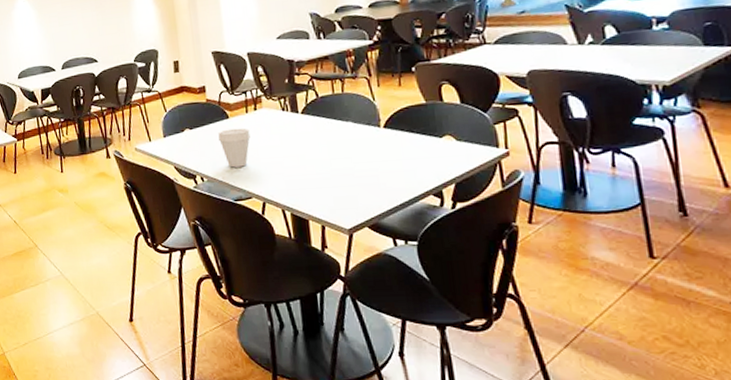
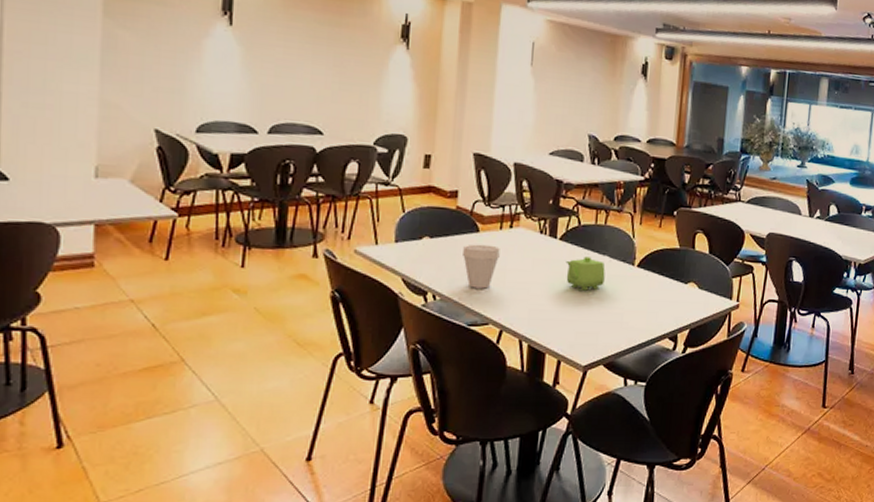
teapot: none [311,125,353,158] -> present [566,257,606,291]

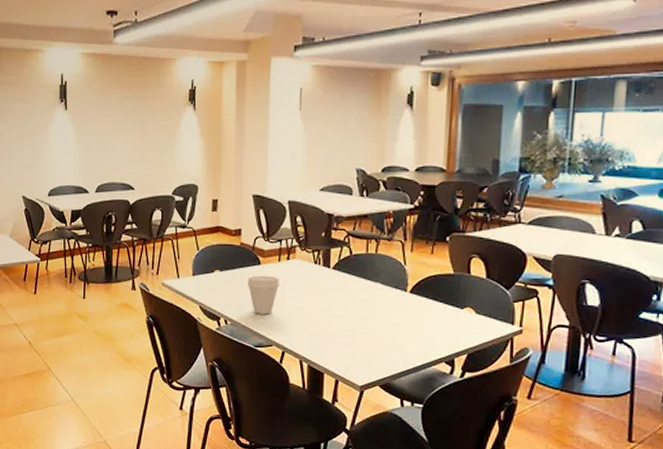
teapot: present [566,257,606,291] -> none [339,284,378,316]

